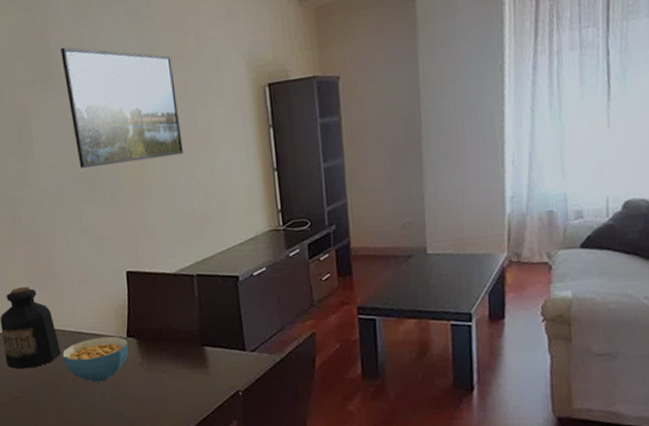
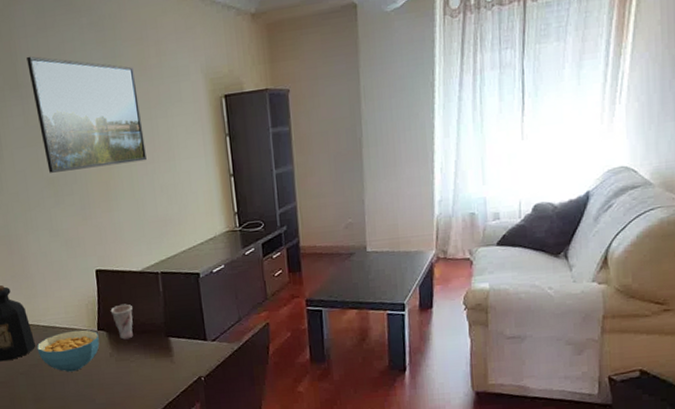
cup: none [141,308,165,348] -> present [110,304,133,340]

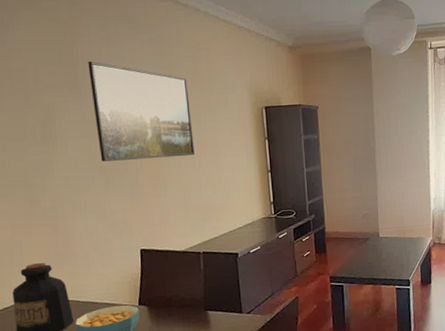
cup: present [110,304,133,340] -> none [152,280,174,314]

